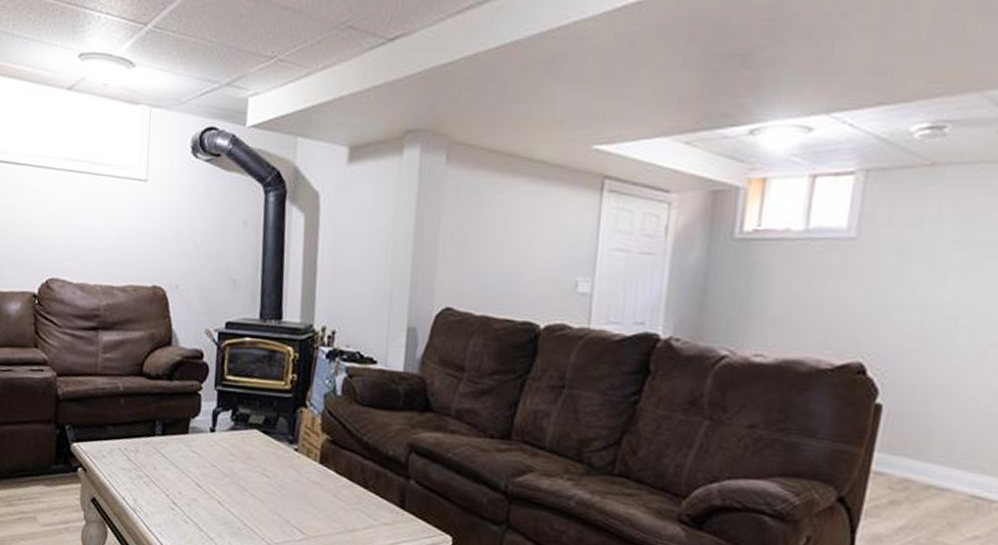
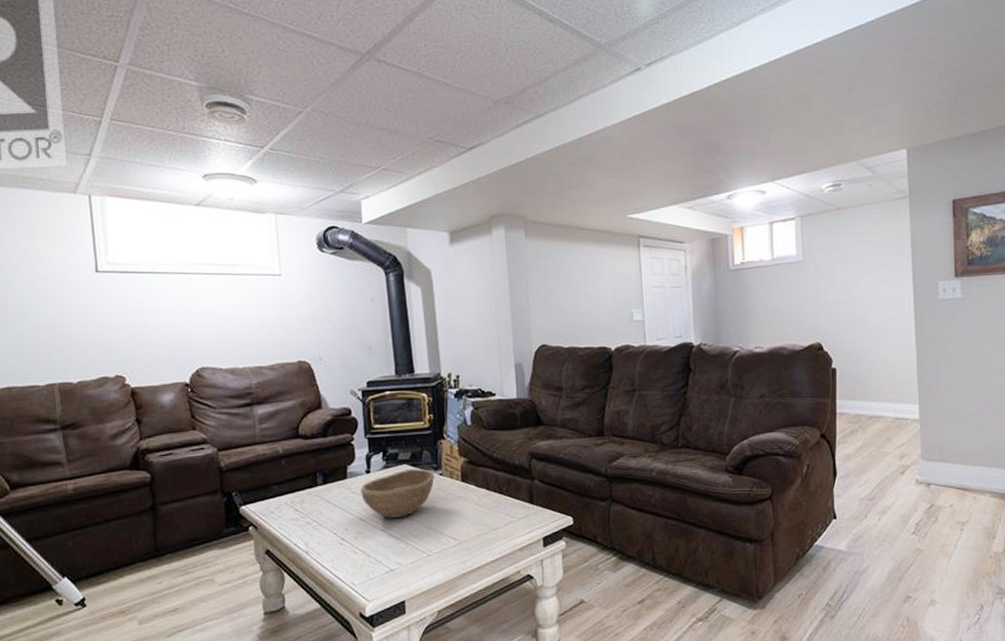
bowl: none [200,436,288,493] -> present [360,469,435,518]

